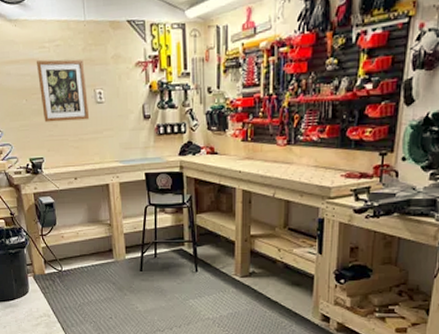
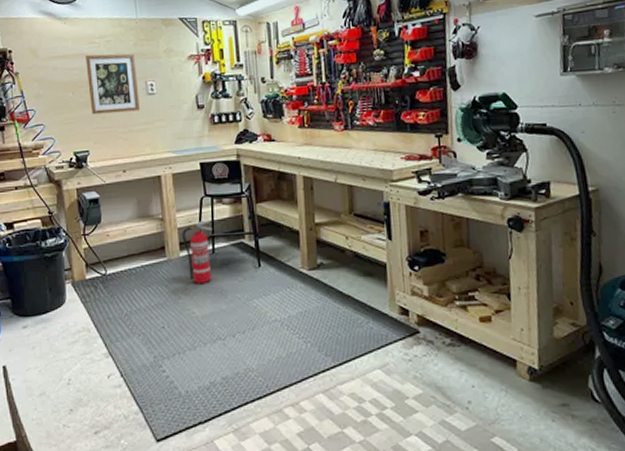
fire extinguisher: none [128,226,155,283] -> present [182,219,212,283]

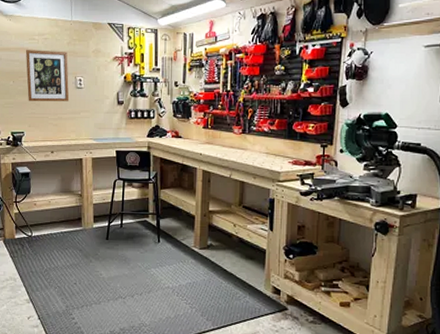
fire extinguisher: present [182,219,212,283] -> none [96,198,122,251]

